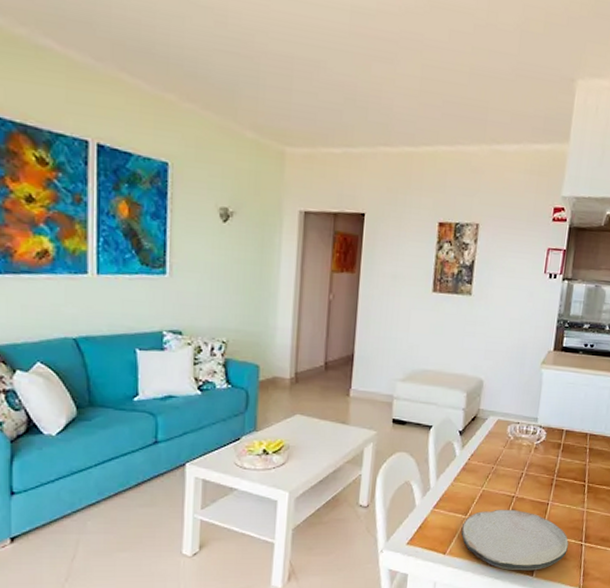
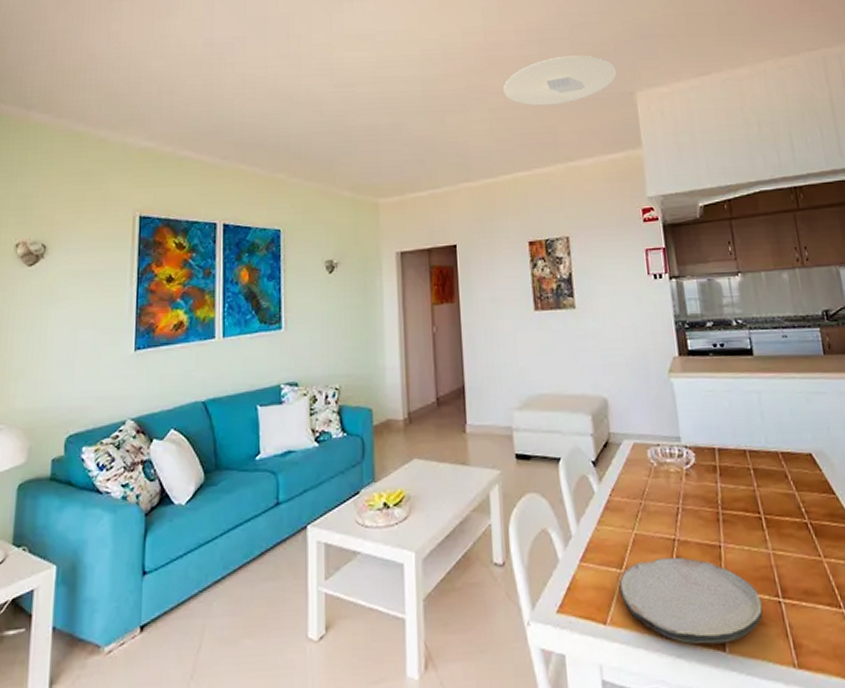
ceiling light: none [441,17,564,77] -> present [503,55,617,106]

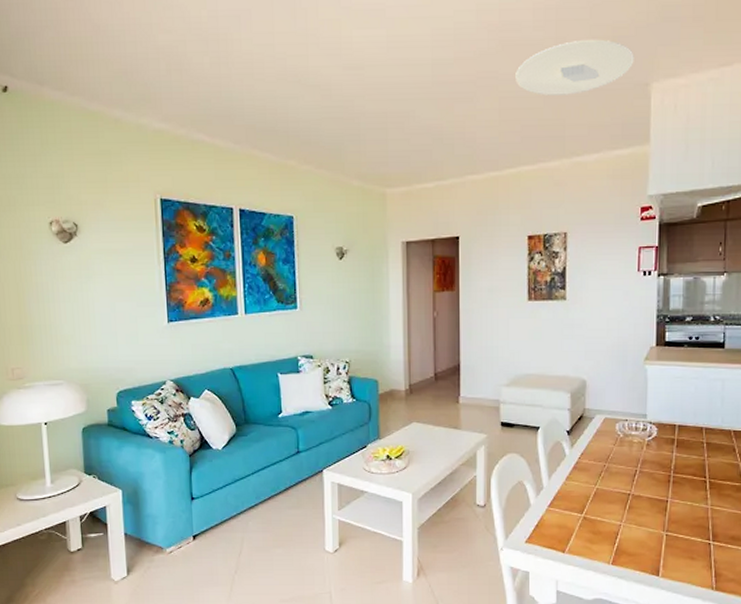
plate: present [618,556,763,644] -> none [578,507,694,570]

